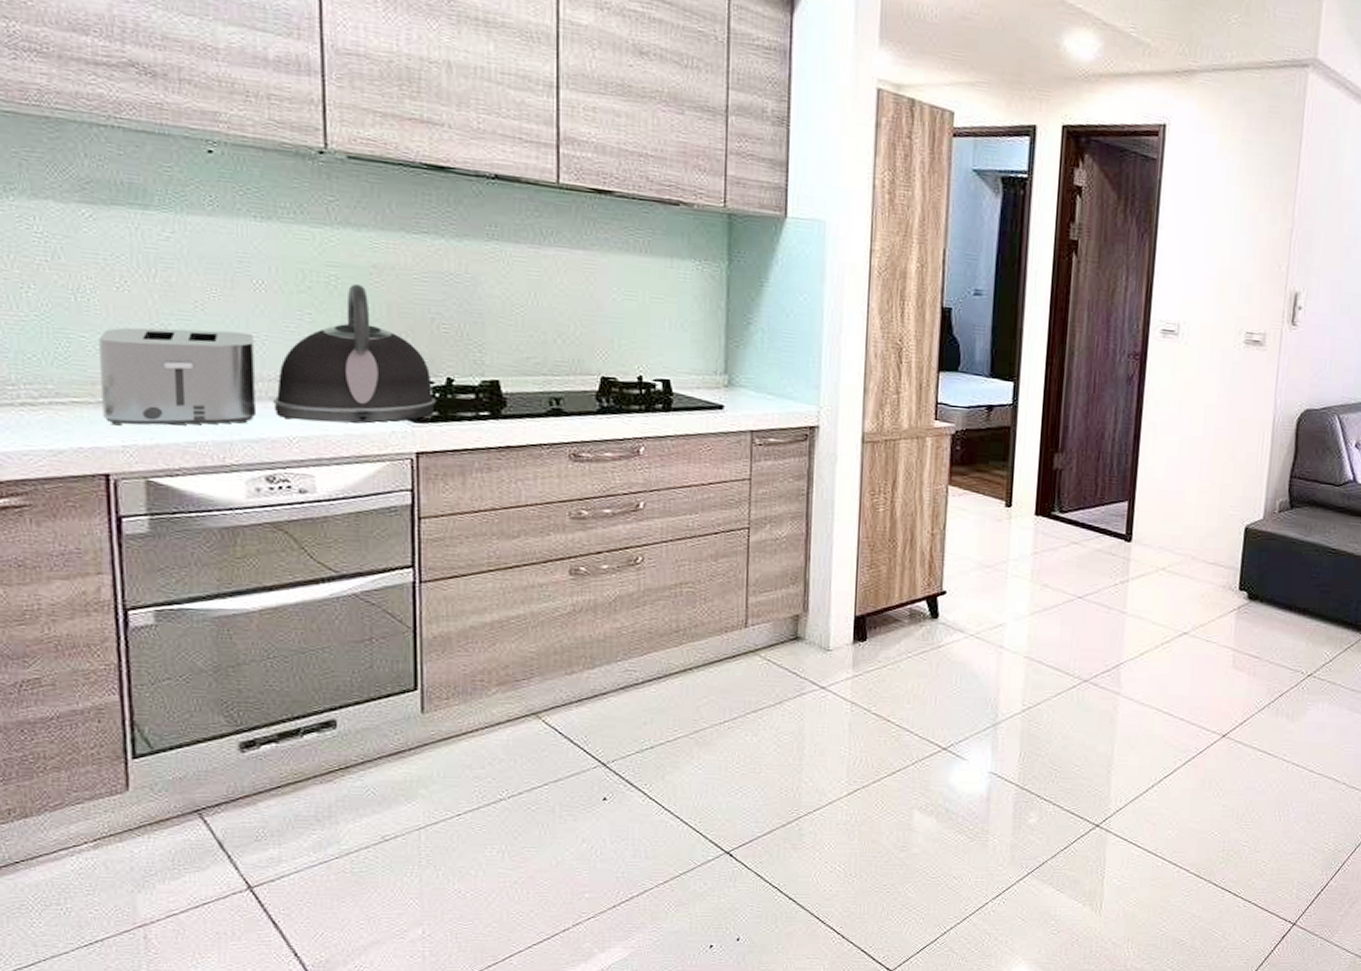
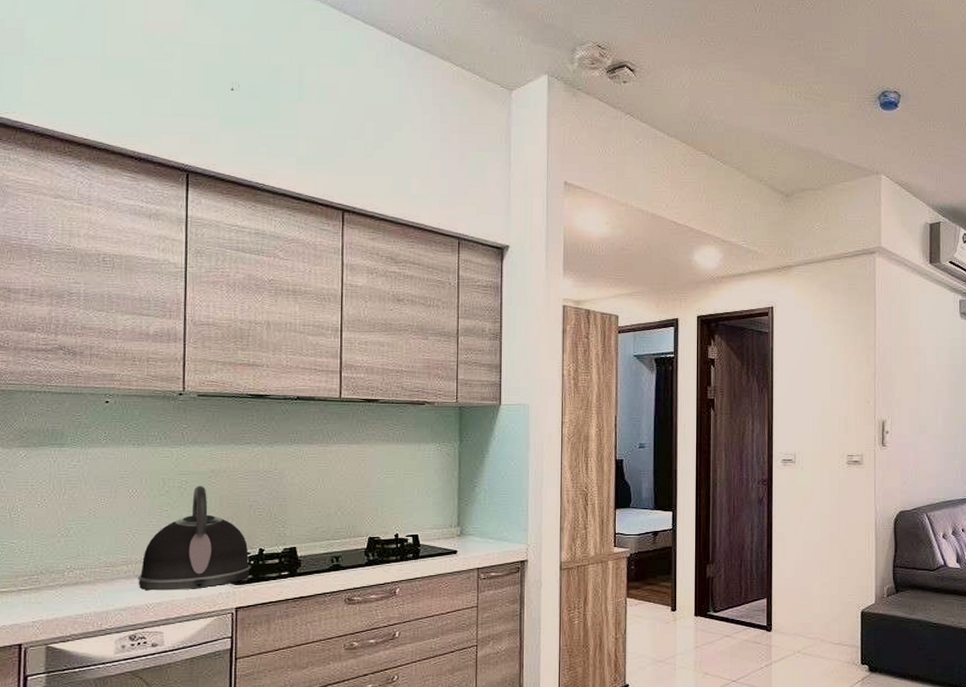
toaster: present [99,327,256,426] -> none [21,529,128,607]

